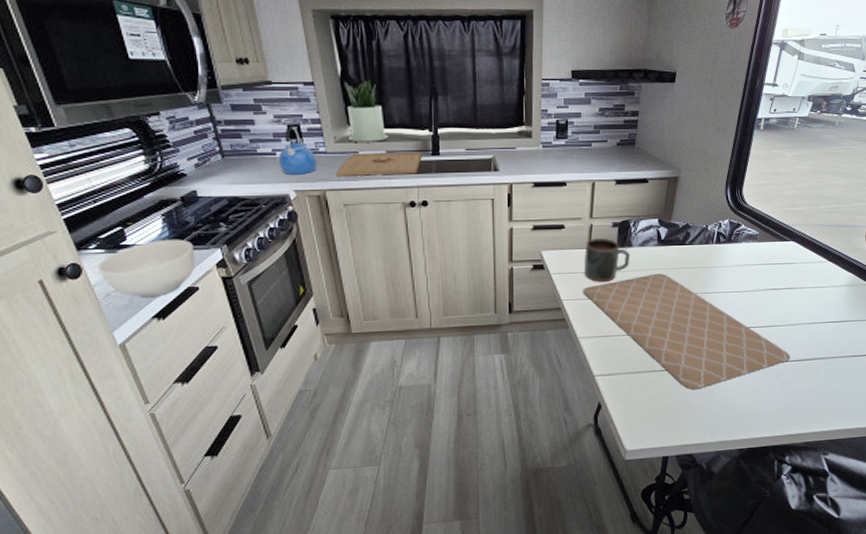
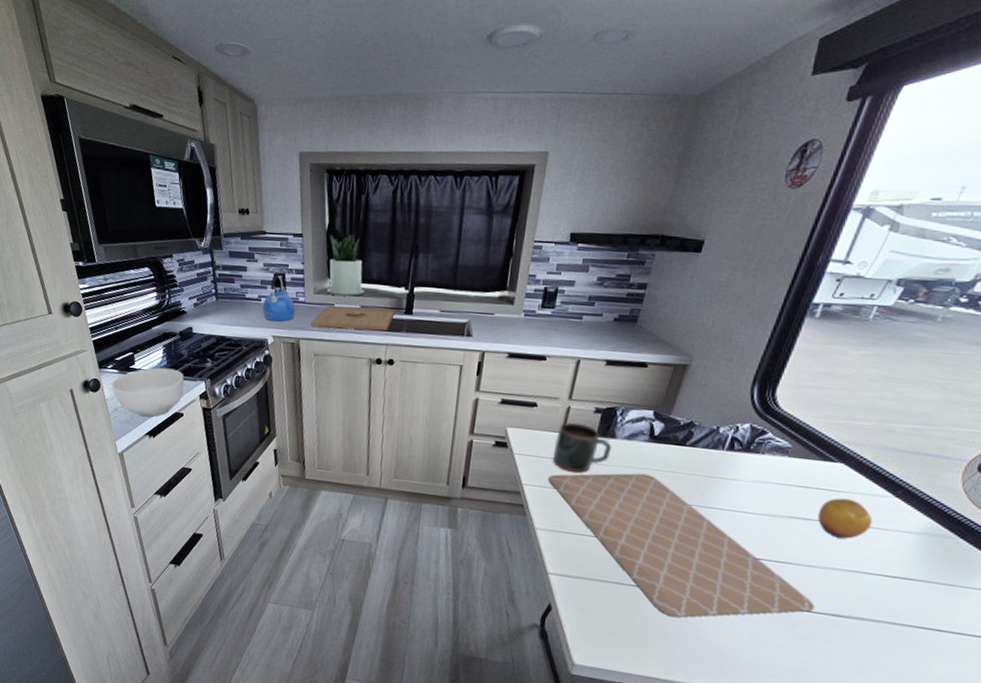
fruit: none [783,268,817,300] -> present [817,498,873,539]

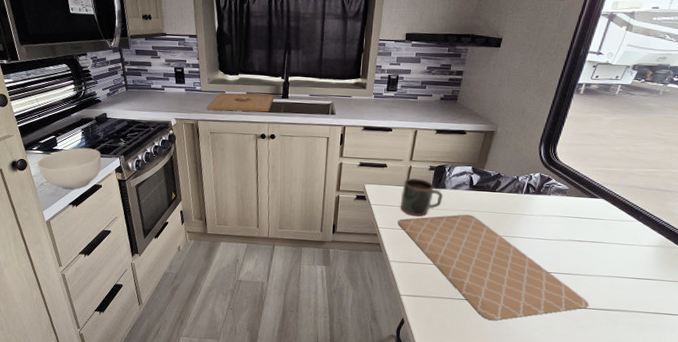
kettle: present [262,274,296,322] -> none [166,68,194,107]
planter: present [326,233,365,297] -> none [218,34,250,86]
fruit: present [817,498,873,539] -> none [588,224,624,254]

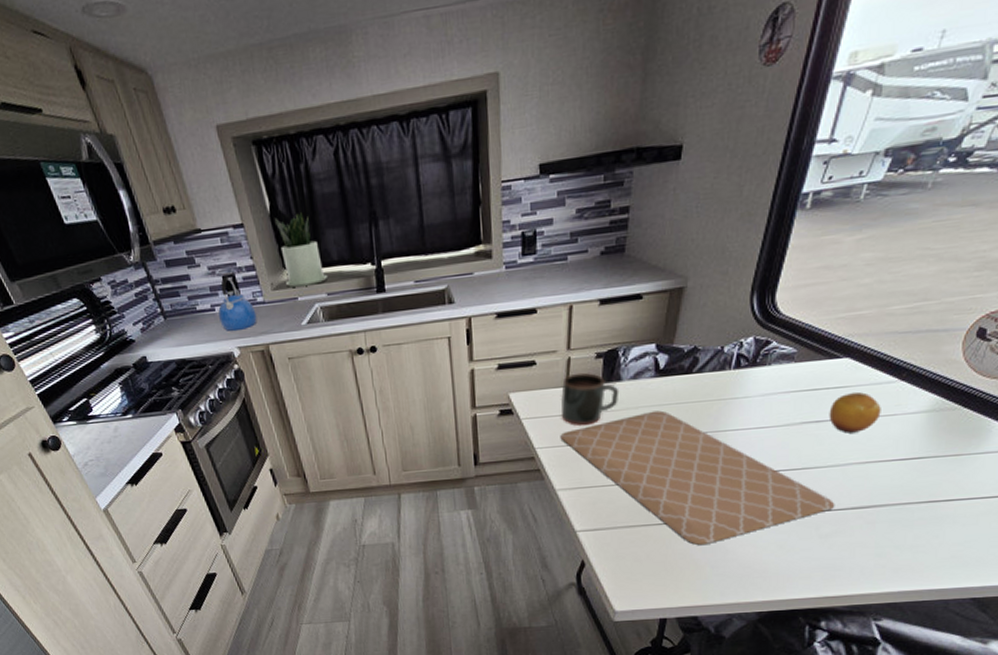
bowl: present [36,147,102,190] -> none [72,406,156,466]
kettle: none [166,68,194,107] -> present [218,276,257,331]
platter: present [206,92,275,112] -> none [276,290,367,327]
planter: none [218,34,250,86] -> present [274,211,328,288]
fruit: none [588,224,624,254] -> present [829,392,881,433]

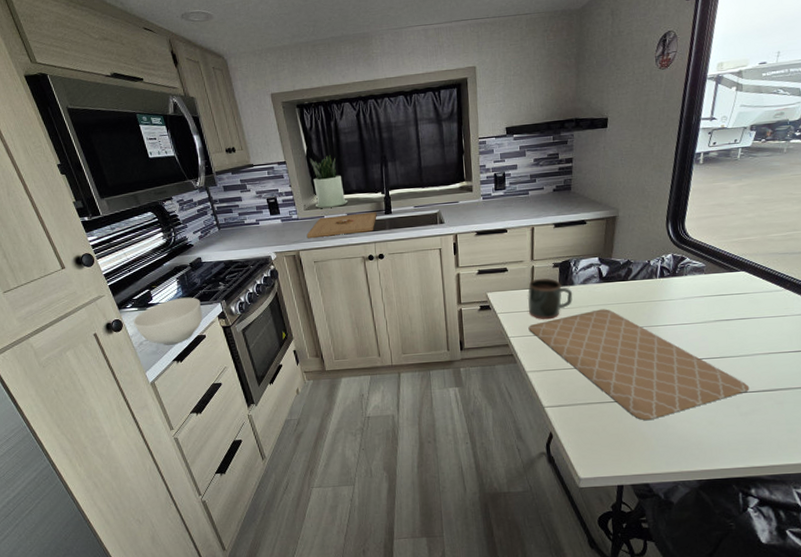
bowl: none [72,406,156,466] -> present [133,297,203,345]
kettle: present [218,276,257,331] -> none [261,199,292,240]
platter: none [276,290,367,327] -> present [306,212,377,238]
fruit: present [829,392,881,433] -> none [735,298,775,330]

